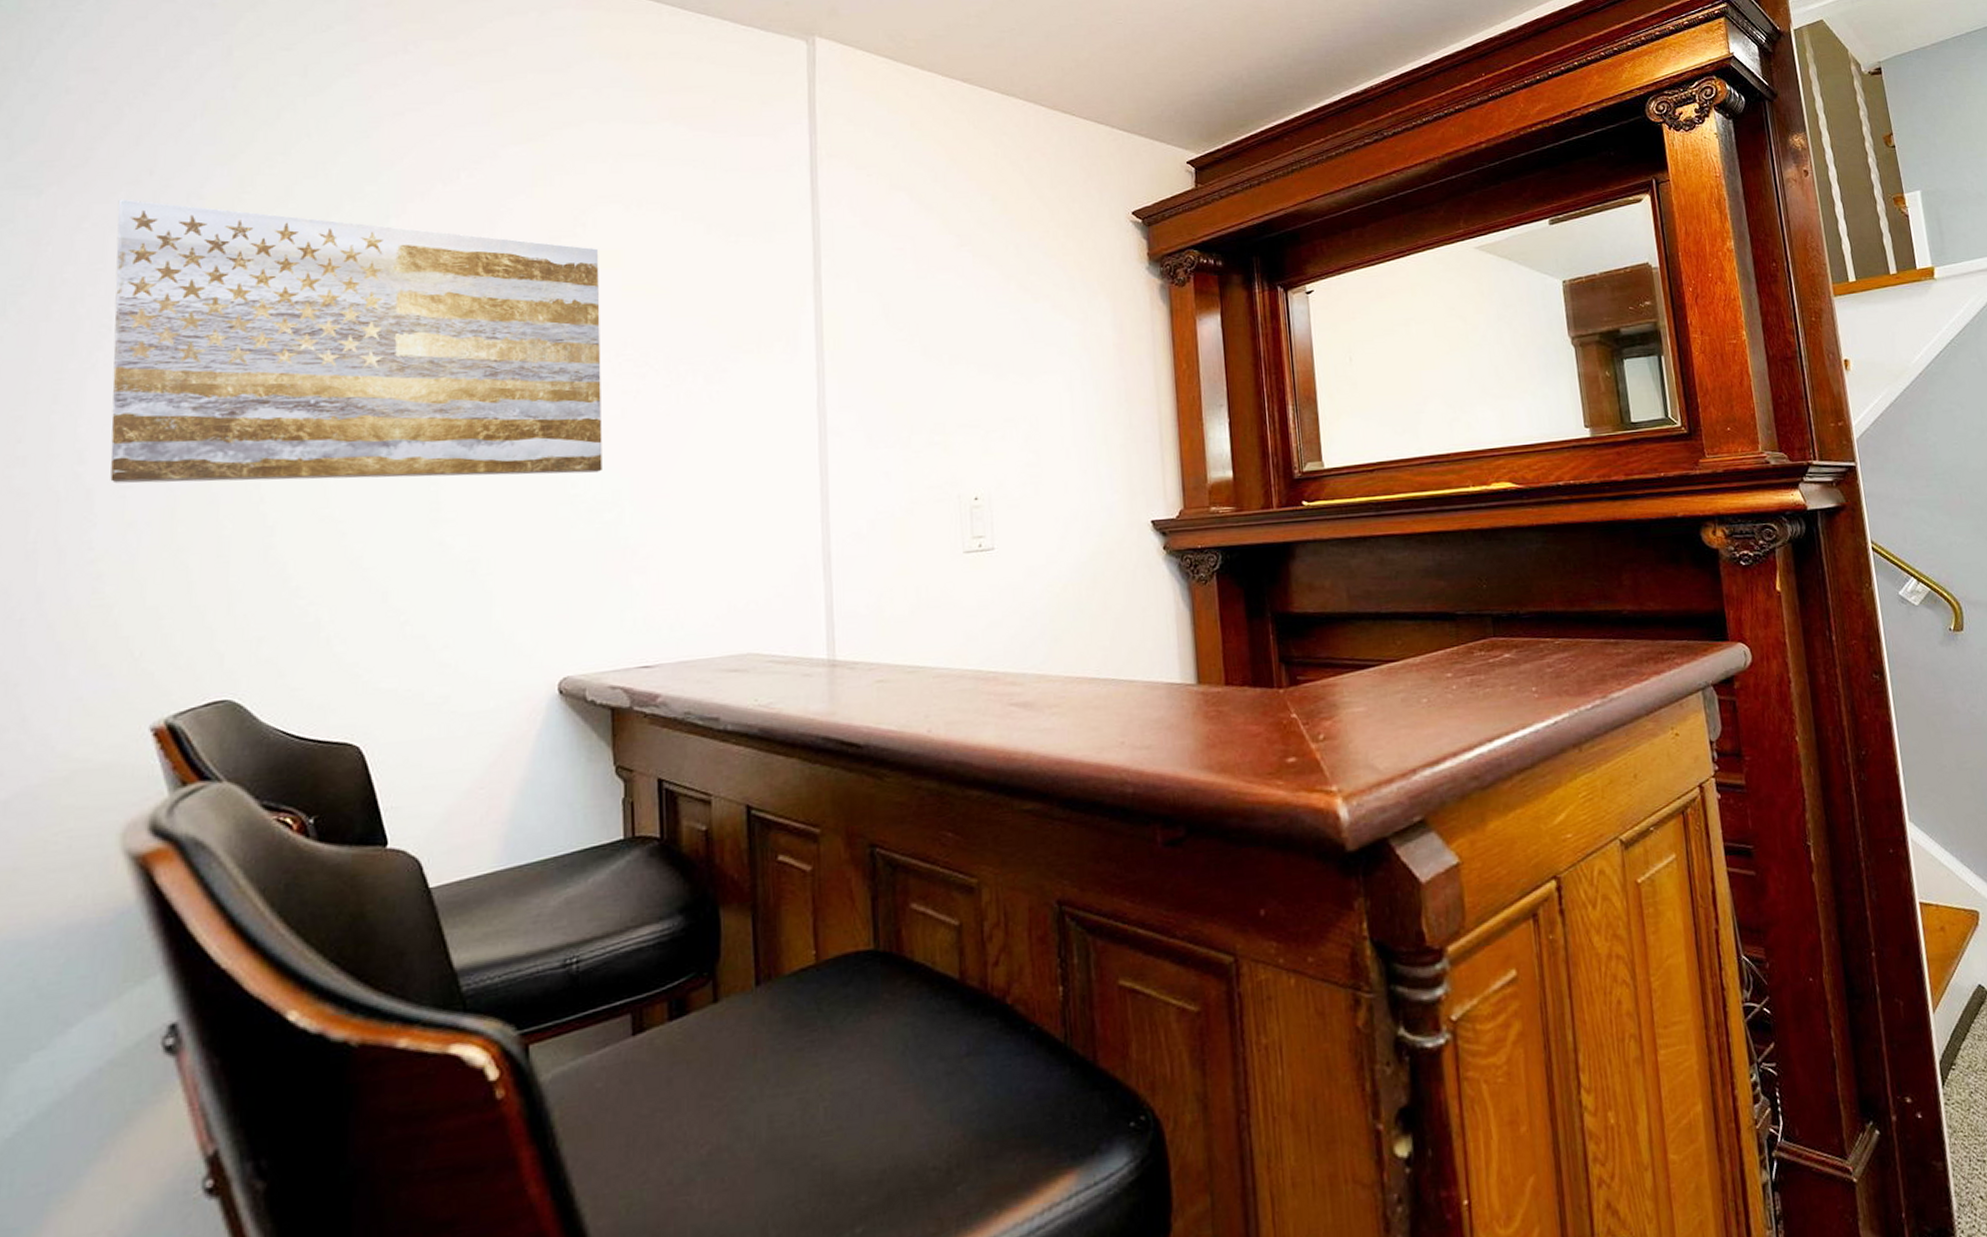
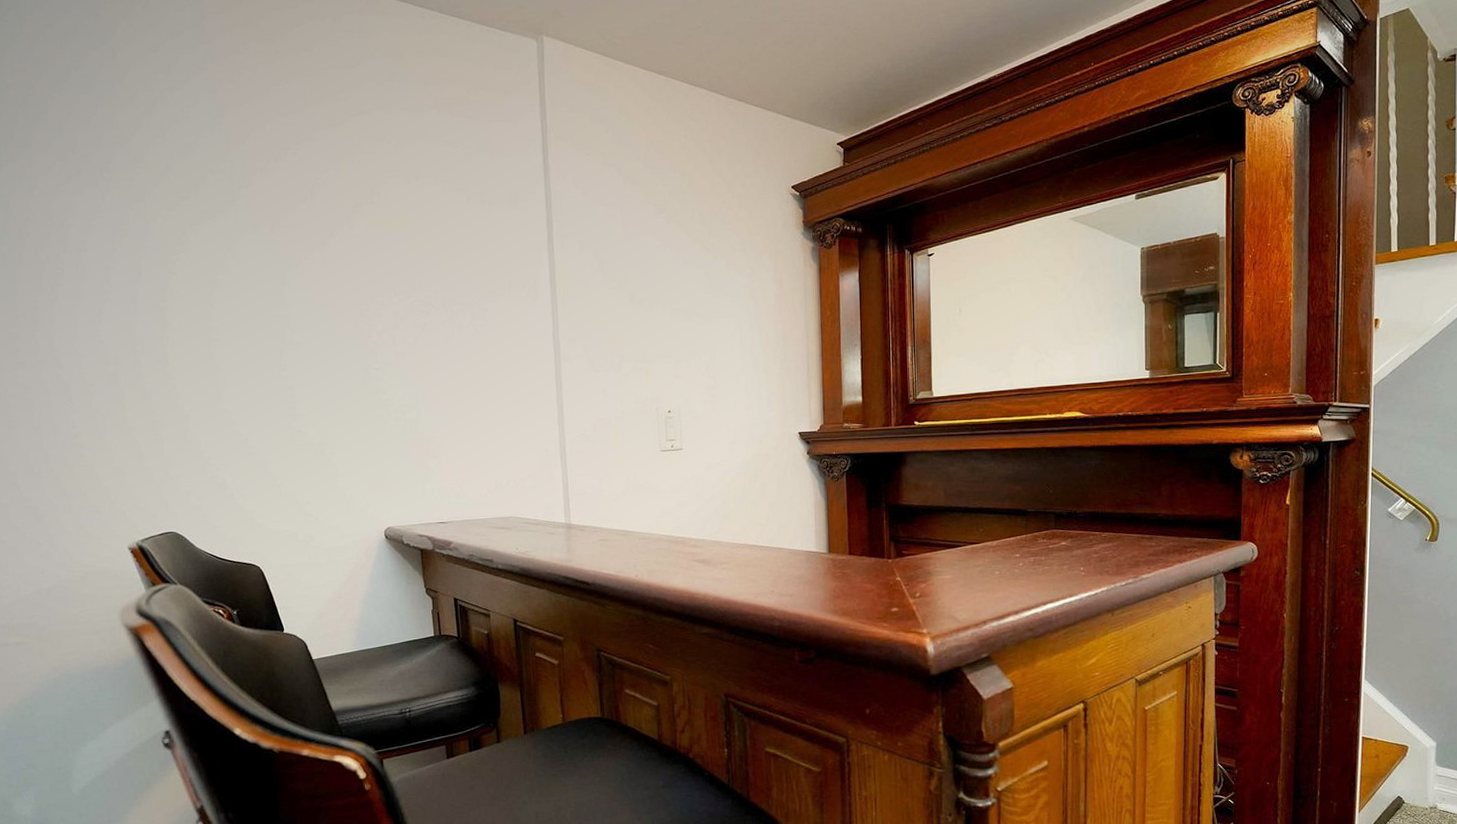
wall art: present [110,199,602,483] -> none [54,172,404,385]

